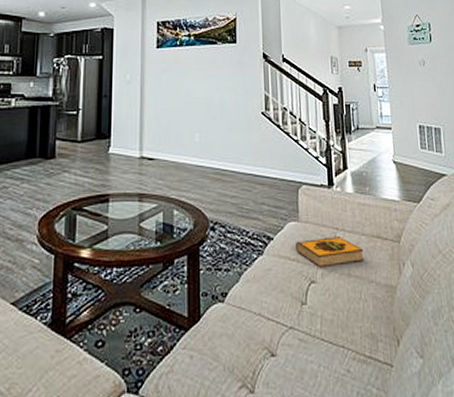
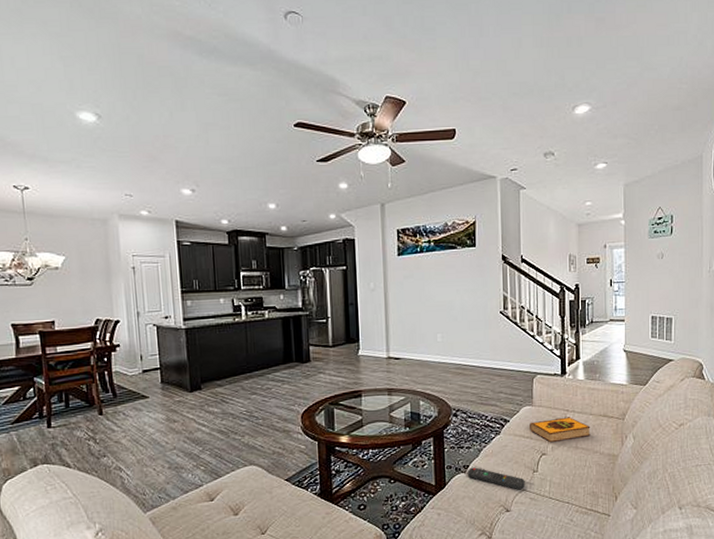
remote control: none [225,295,293,328] -> present [467,467,525,490]

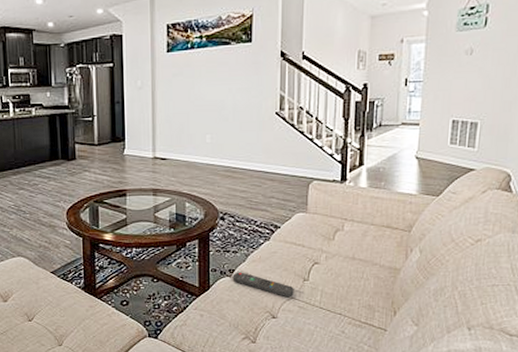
hardback book: present [530,417,591,443] -> none [302,226,371,252]

